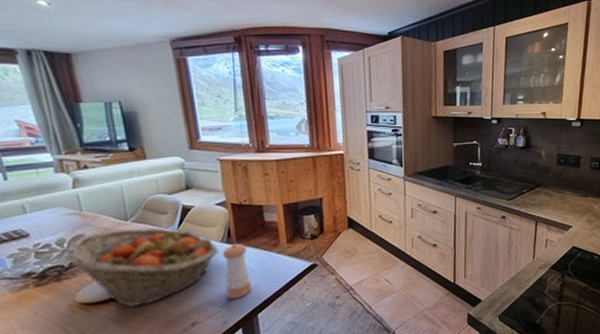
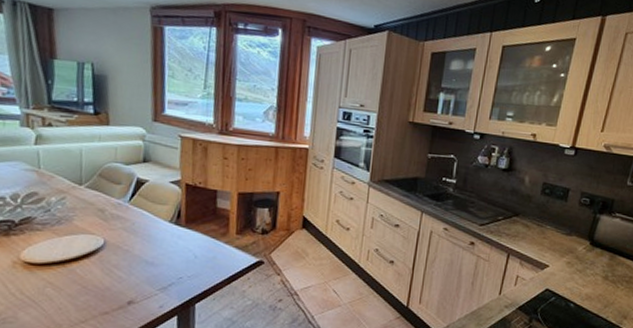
fruit basket: present [64,228,219,308] -> none [17,193,166,276]
pepper shaker: present [222,243,251,300] -> none [167,226,194,285]

